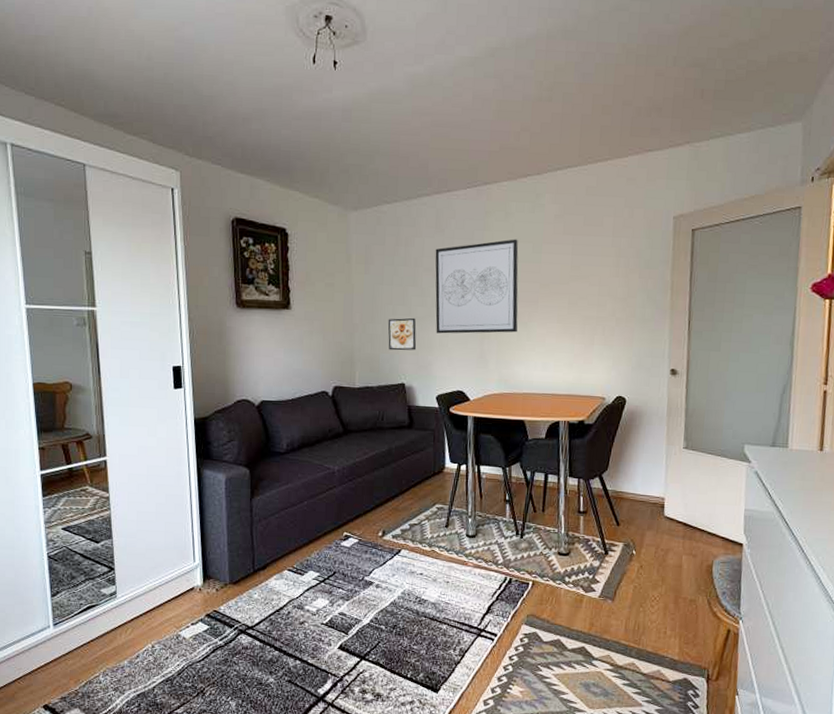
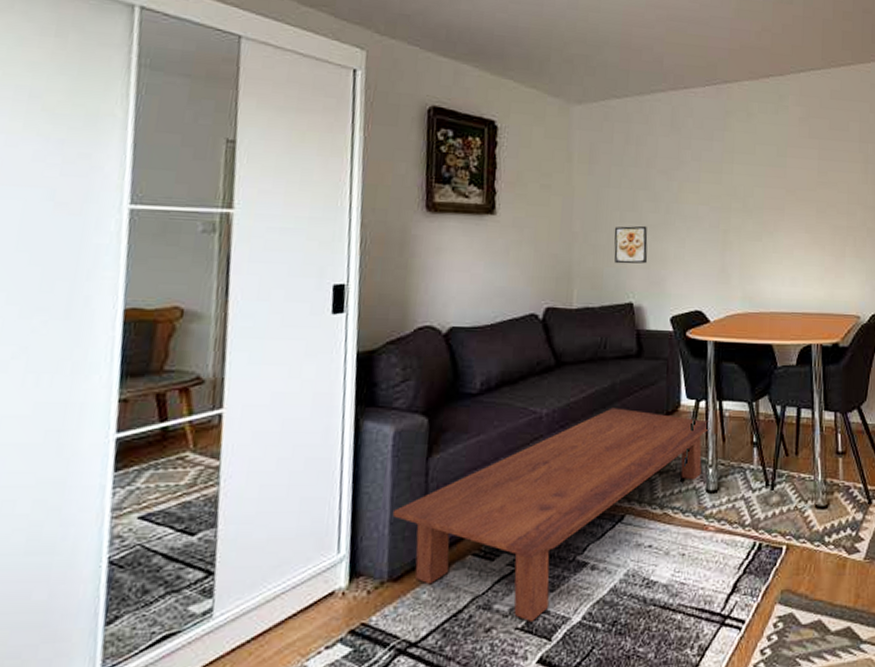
coffee table: none [229,467,470,621] -> present [392,407,711,623]
wall art: present [435,239,519,334] -> none [670,141,763,245]

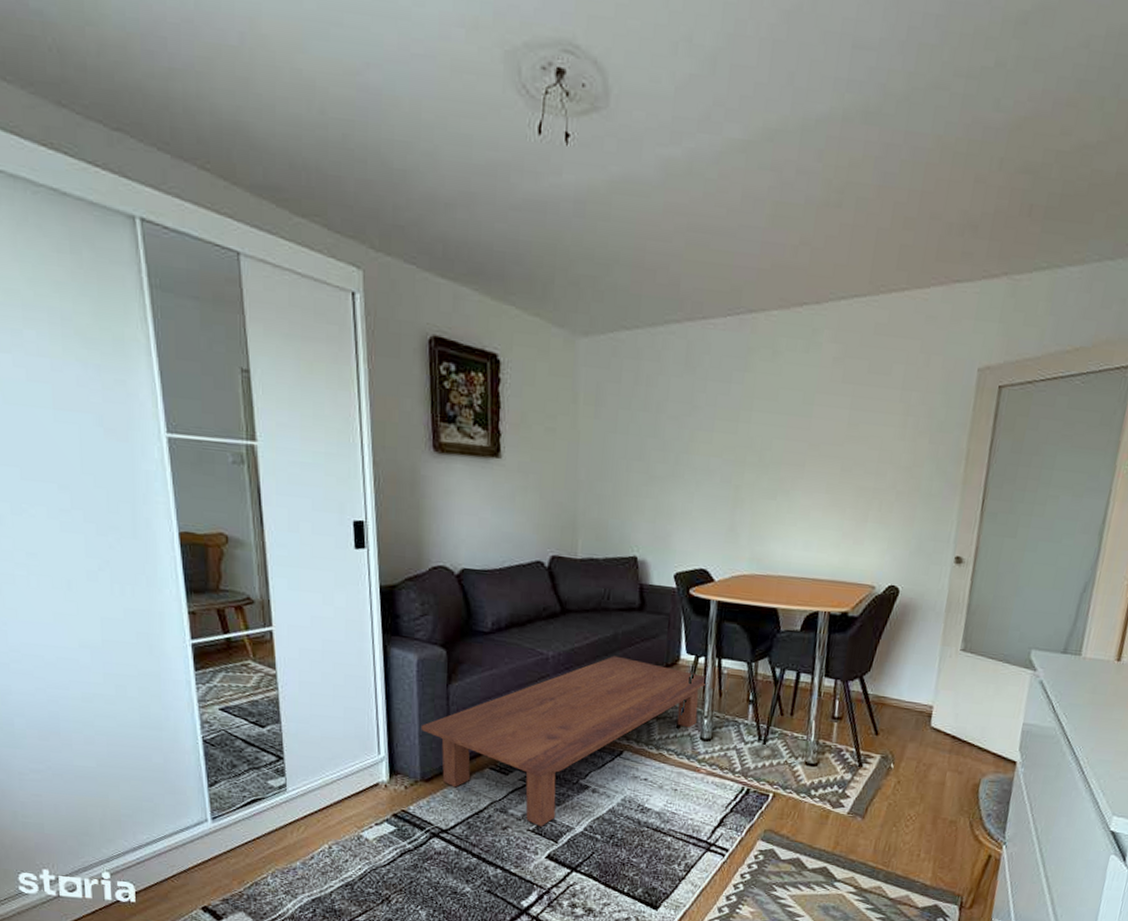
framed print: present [614,225,648,264] -> none [619,476,655,517]

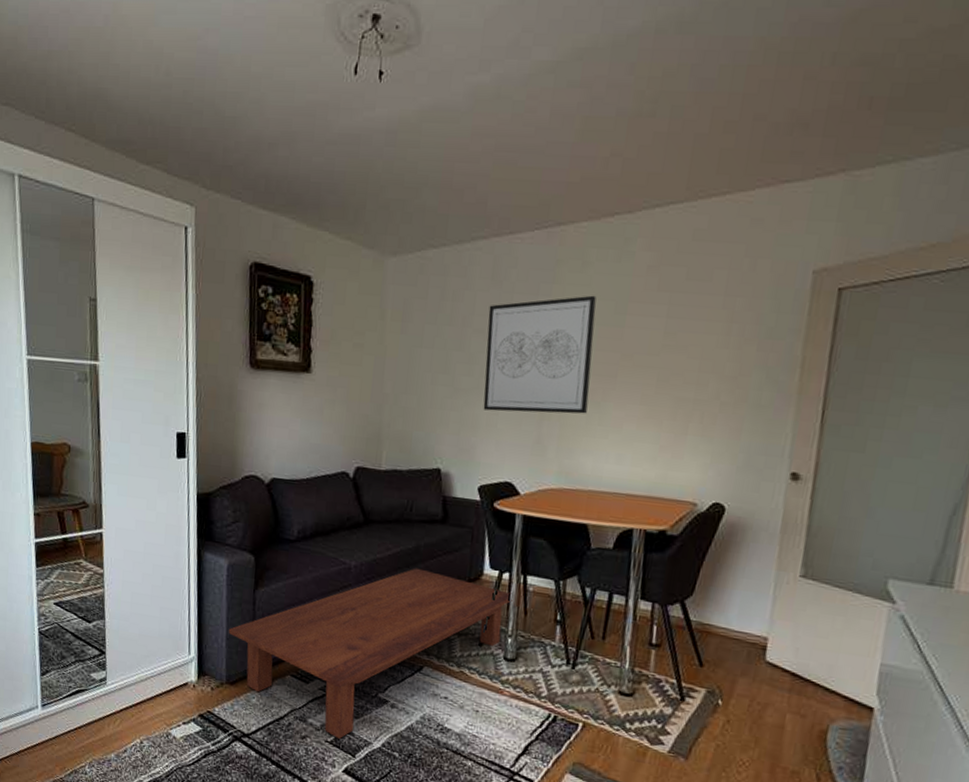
wall art: none [678,385,786,502] -> present [483,295,596,414]

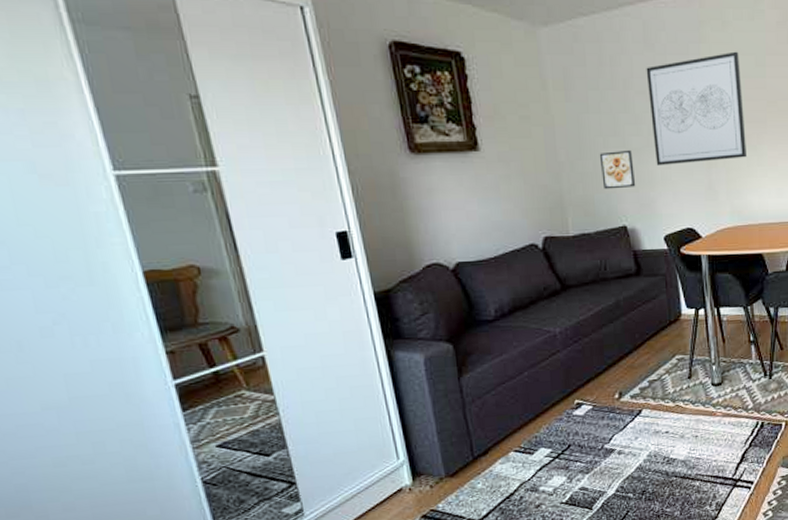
coffee table: present [228,568,513,740] -> none [437,321,711,498]
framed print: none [423,389,460,430] -> present [599,149,636,190]

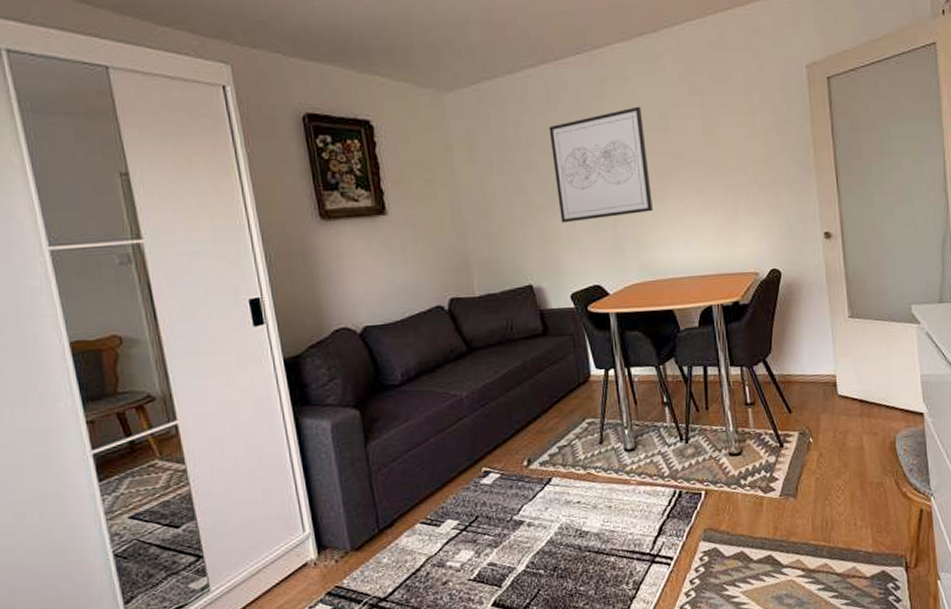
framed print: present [599,149,636,190] -> none [504,208,541,249]

